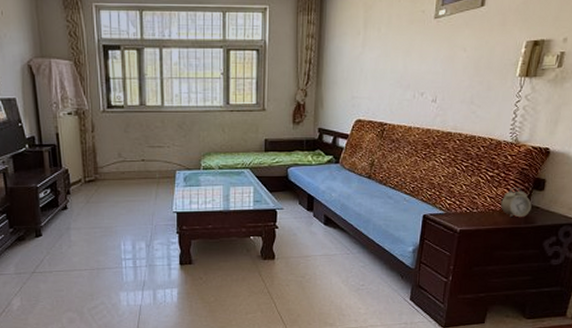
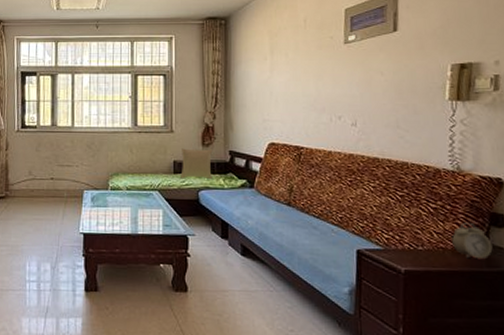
pillow: none [271,126,303,157] -> present [180,148,213,180]

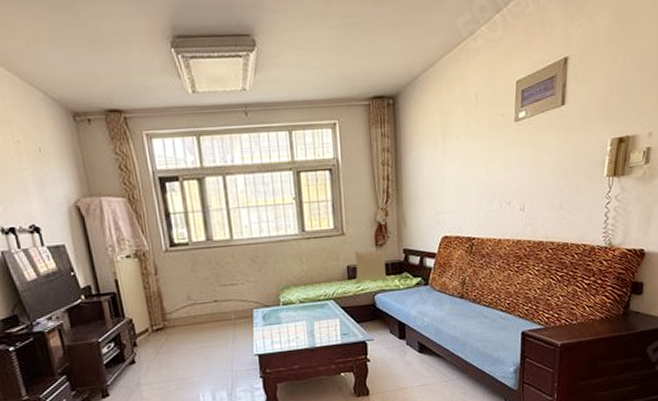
alarm clock: present [450,223,493,259] -> none [599,294,632,326]

